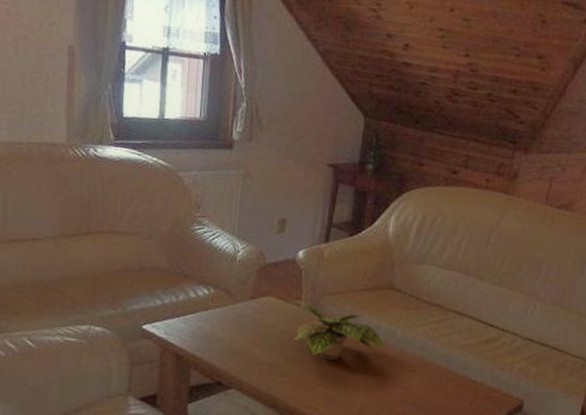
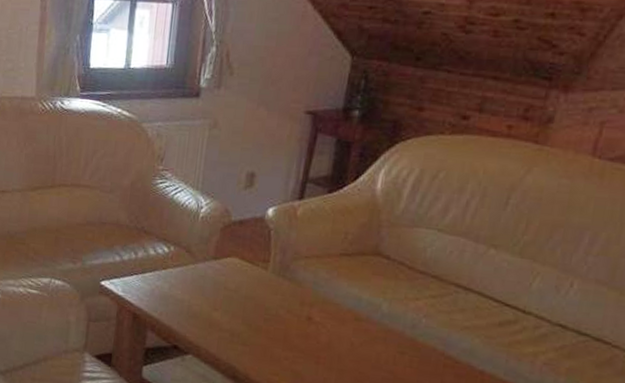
plant: present [293,301,385,361] -> none [258,263,367,333]

